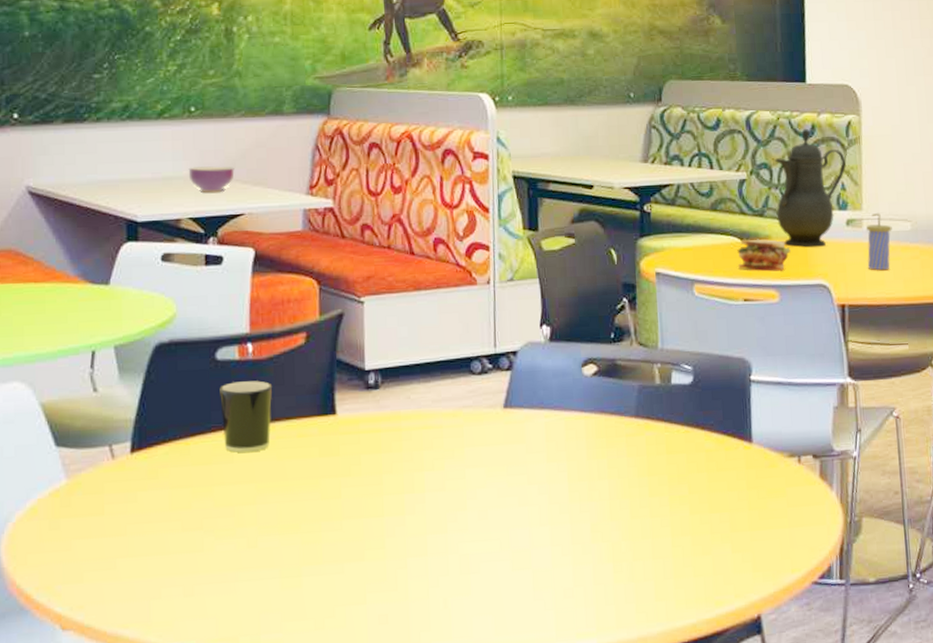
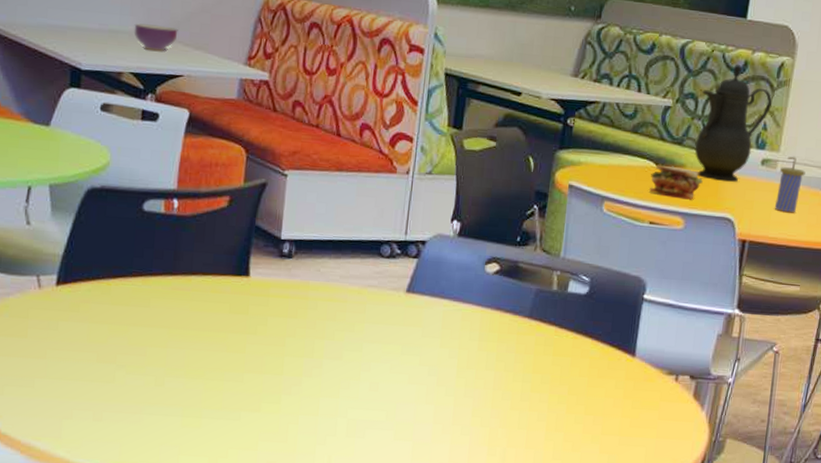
mug: present [220,380,273,453] -> none [142,233,193,301]

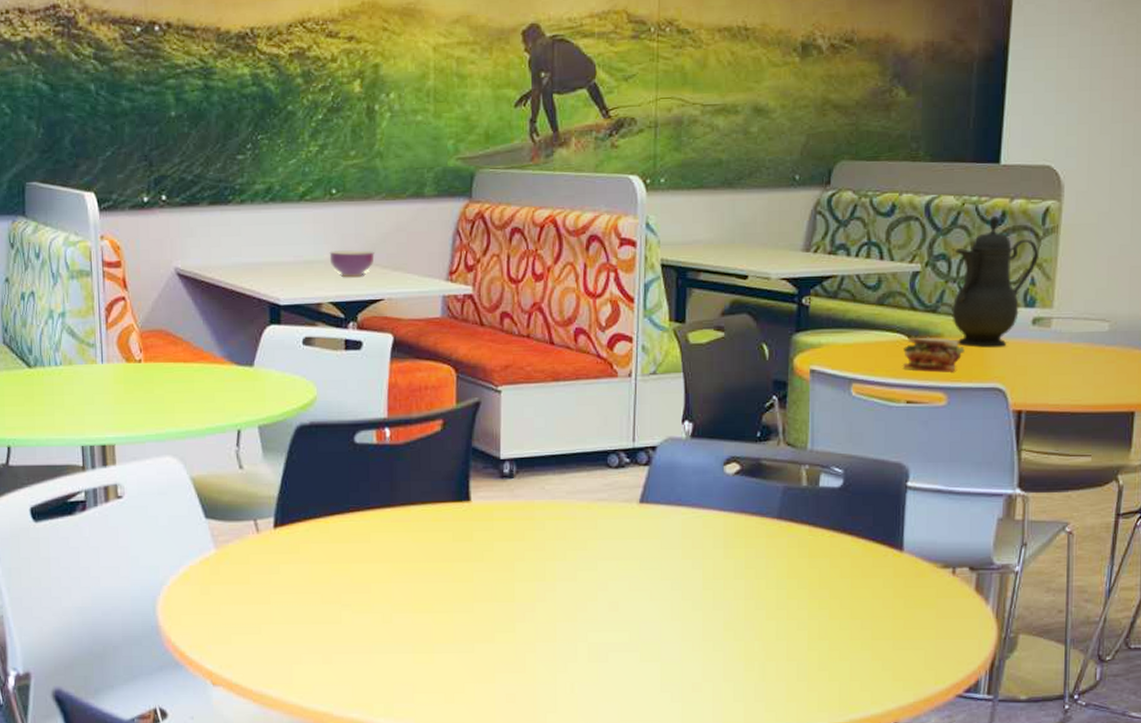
beverage cup: present [774,156,806,213] -> none [1052,311,1086,375]

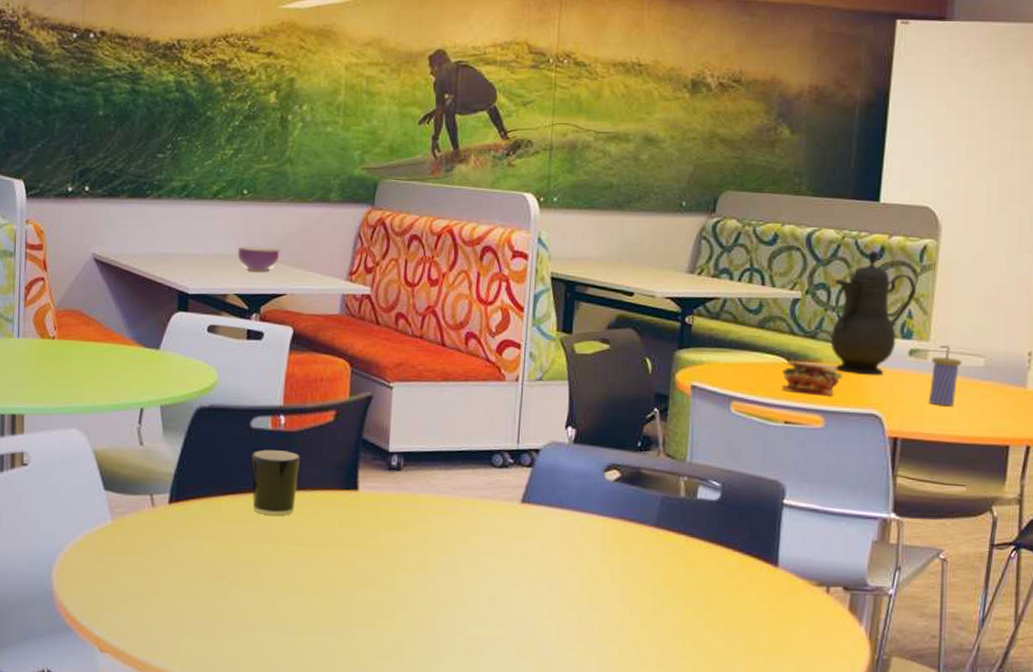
mug: none [358,464,409,534] -> present [251,449,301,517]
beverage cup: none [1052,311,1086,375] -> present [928,344,962,406]

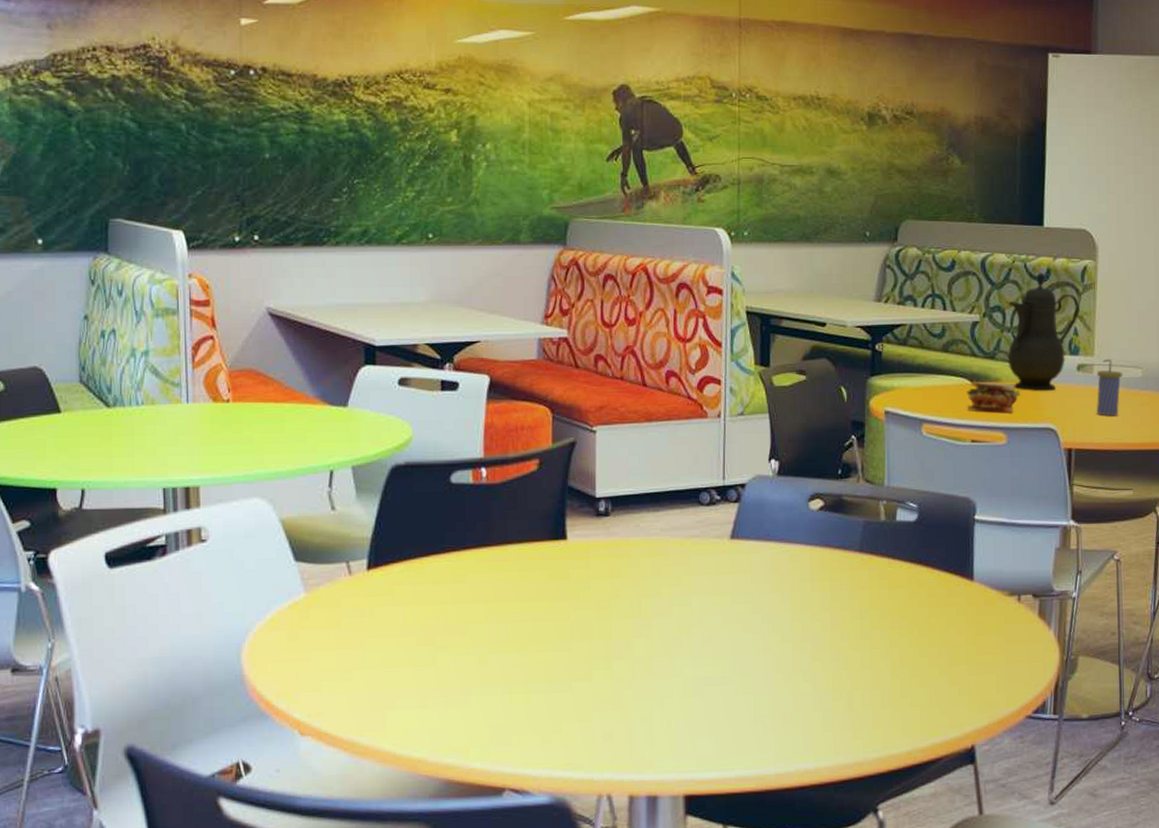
bowl: present [237,246,280,273] -> none [425,293,471,320]
mug: present [251,449,301,517] -> none [454,503,506,574]

